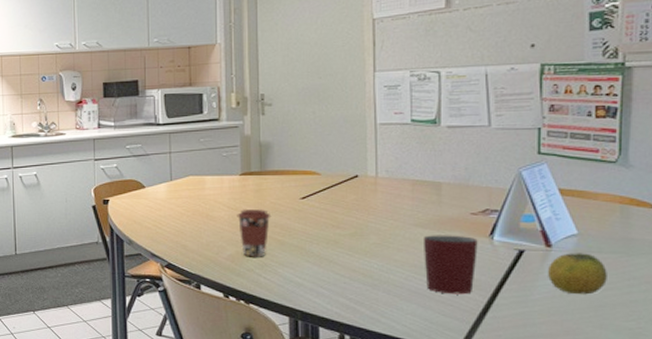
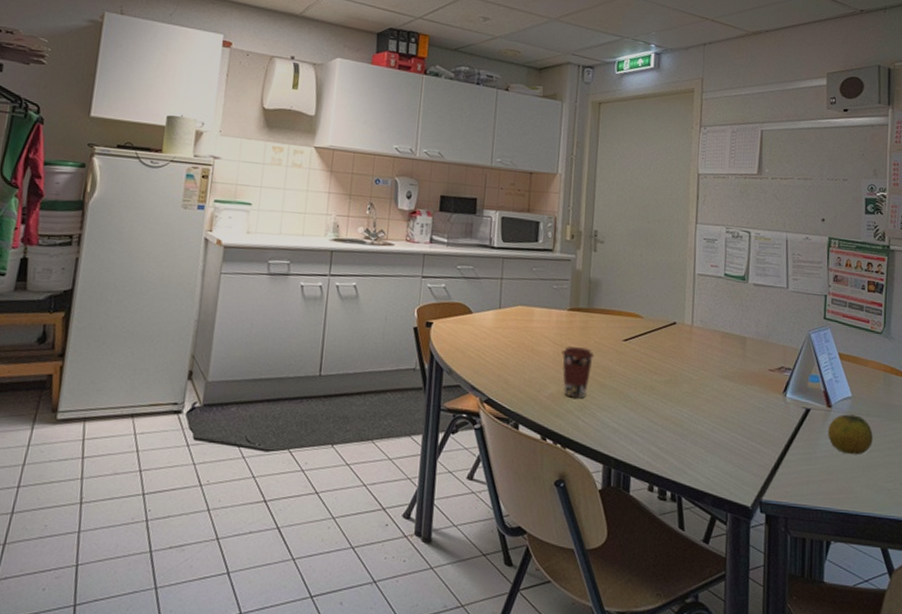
mug: present [424,235,478,295] -> none [728,388,774,449]

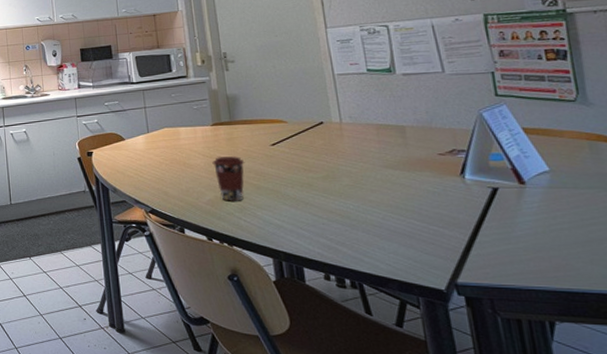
fruit: present [827,414,873,455] -> none [525,189,589,231]

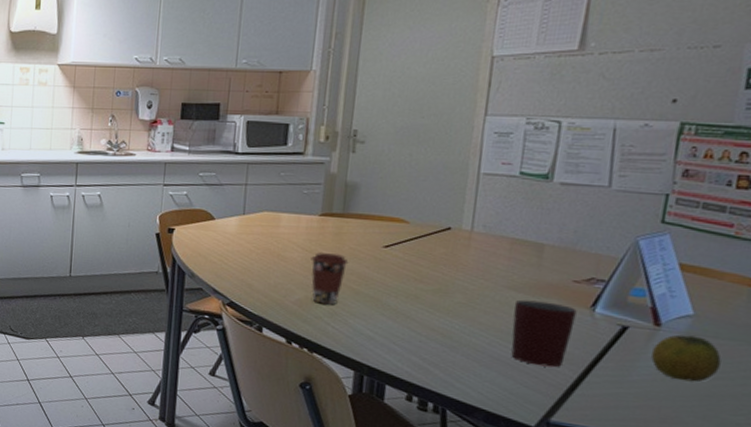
mug: none [395,175,453,233] -> present [511,299,577,368]
fruit: none [525,189,589,231] -> present [650,334,722,382]

